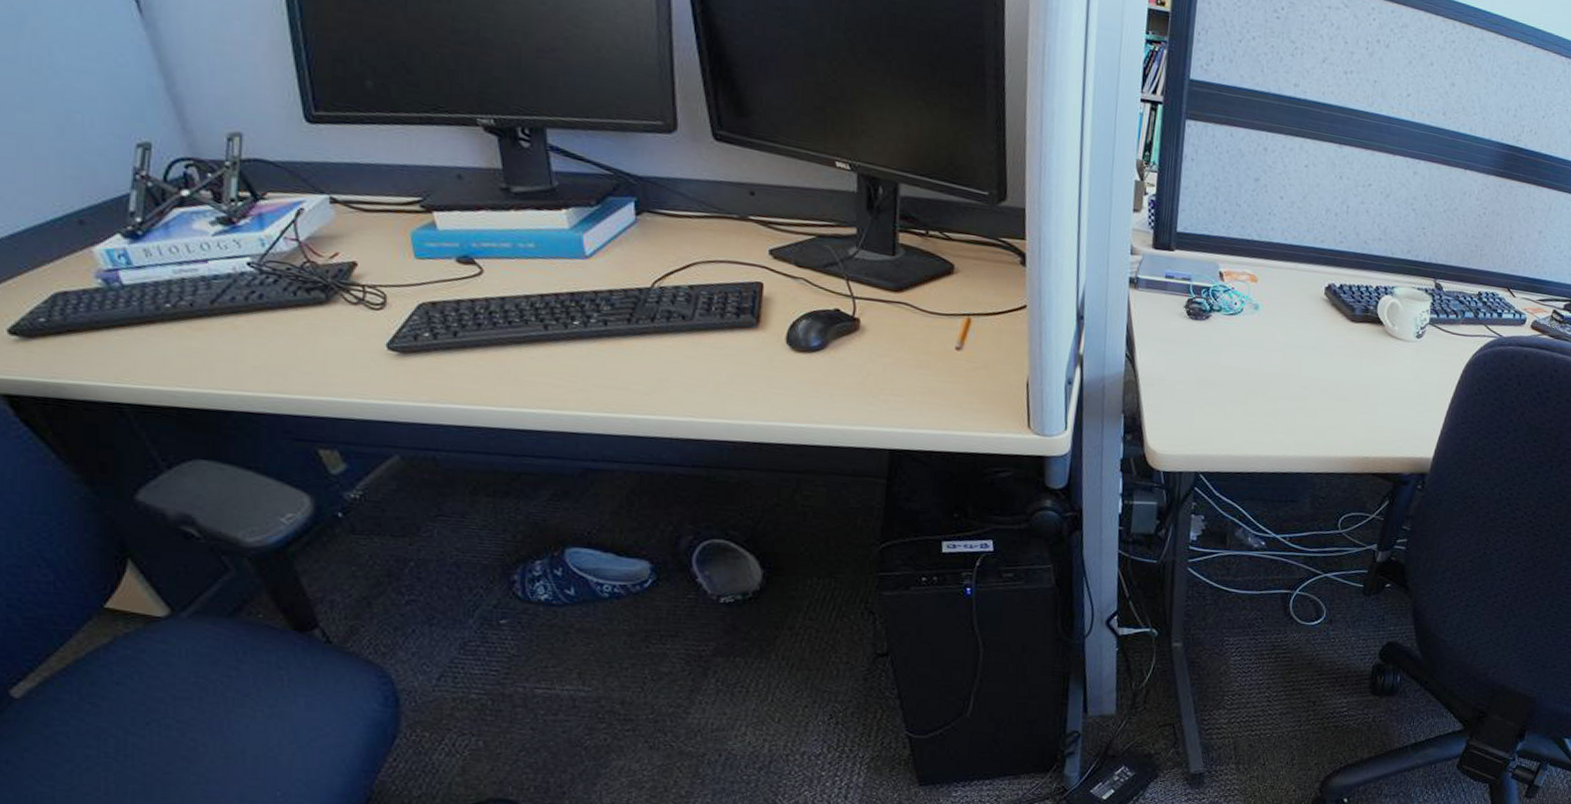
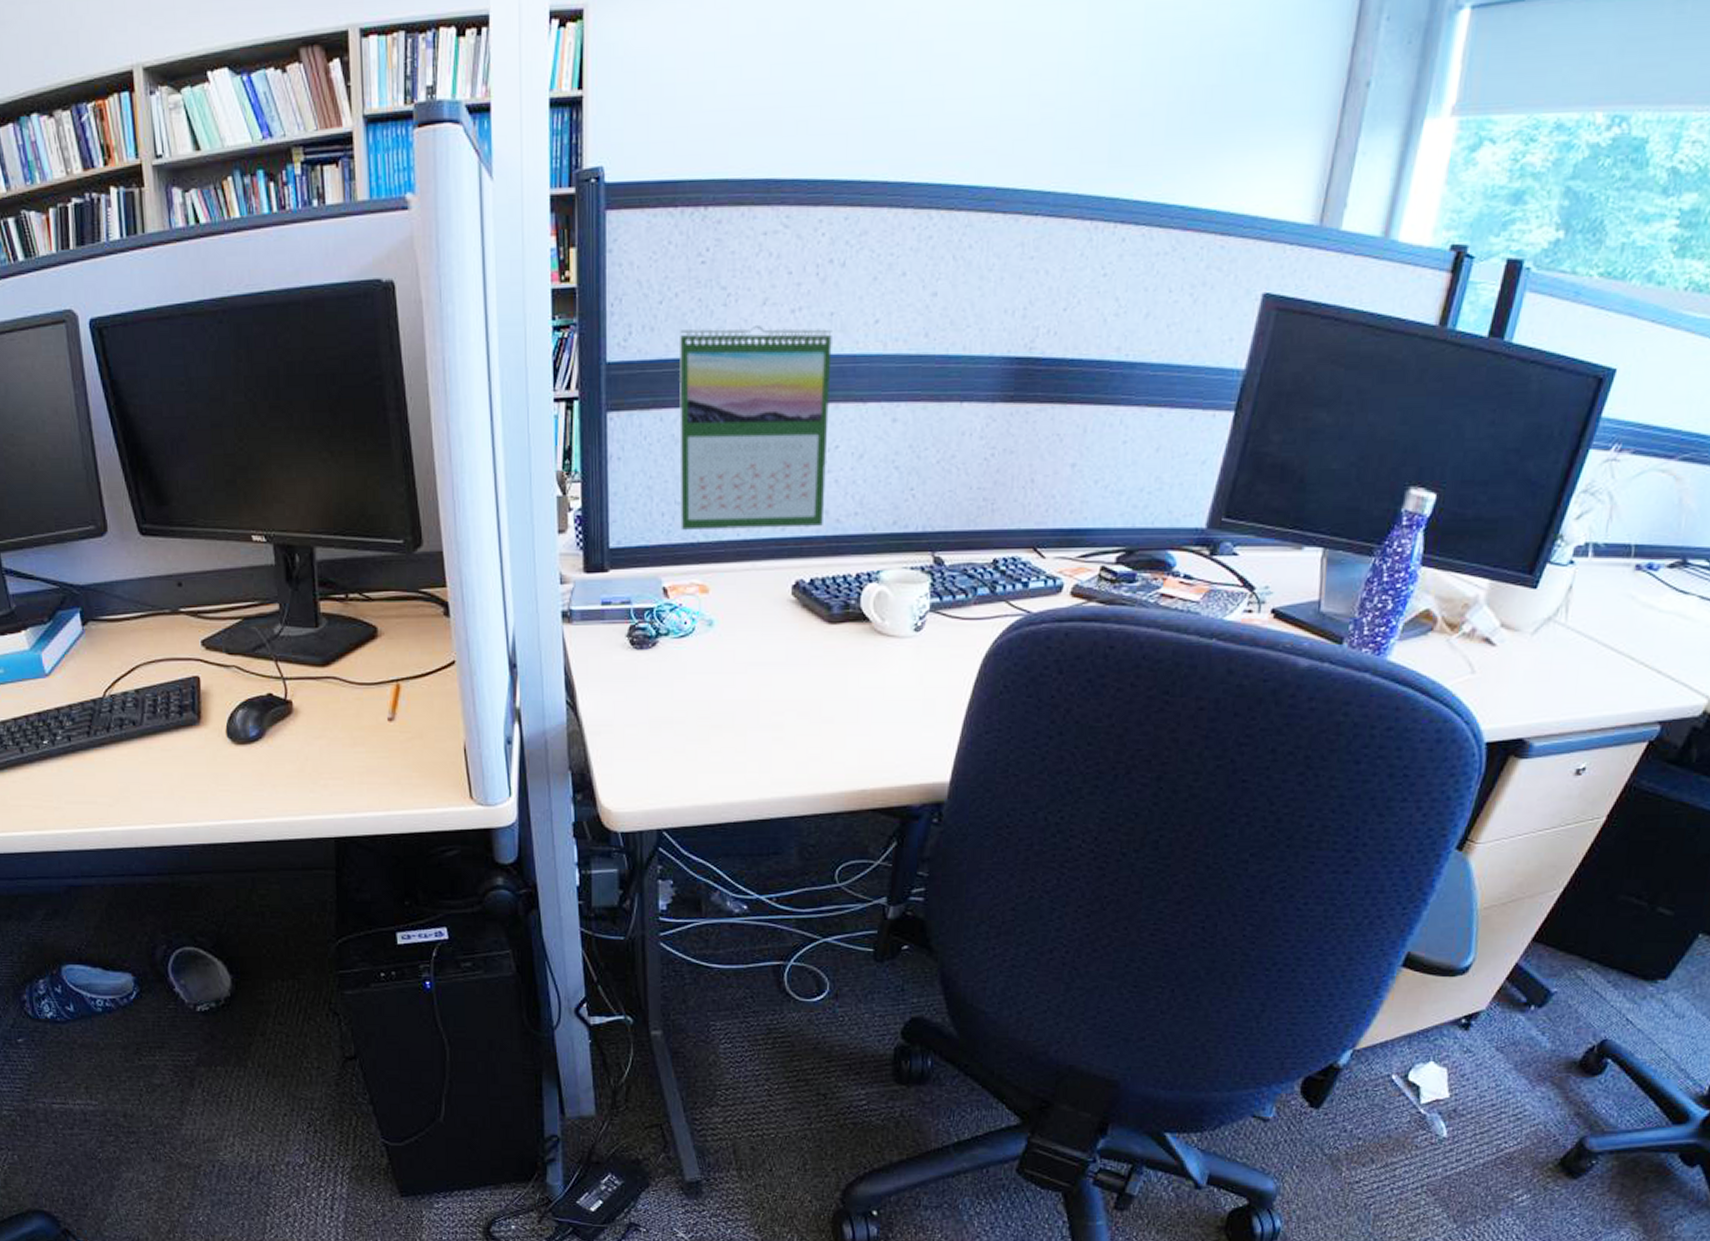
calendar: none [1239,67,1375,244] -> present [679,324,832,530]

